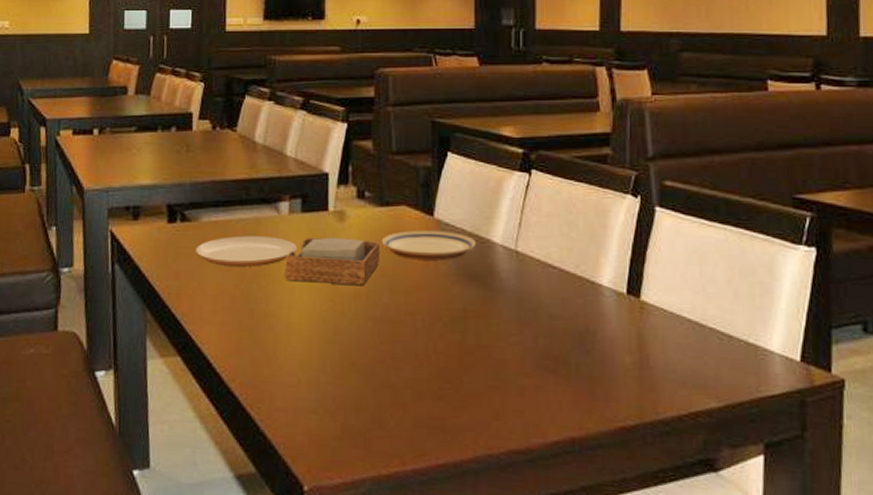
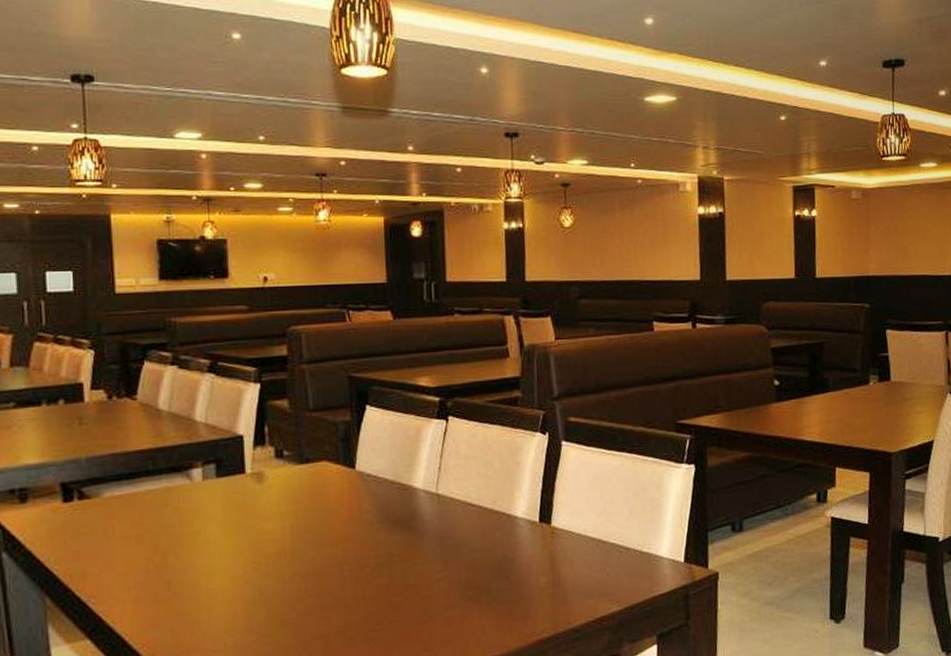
plate: present [196,235,297,267] -> none [99,505,214,541]
napkin holder: present [285,237,381,286] -> none [202,498,304,548]
plate: present [381,230,477,261] -> none [303,482,399,513]

